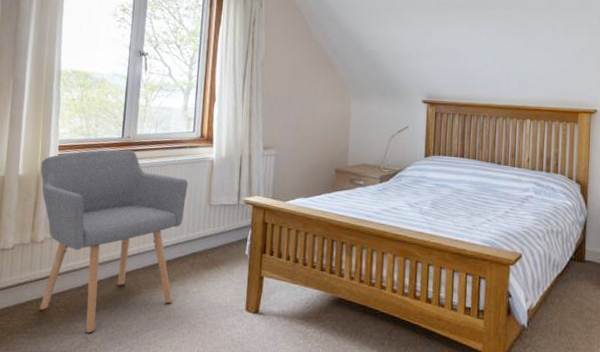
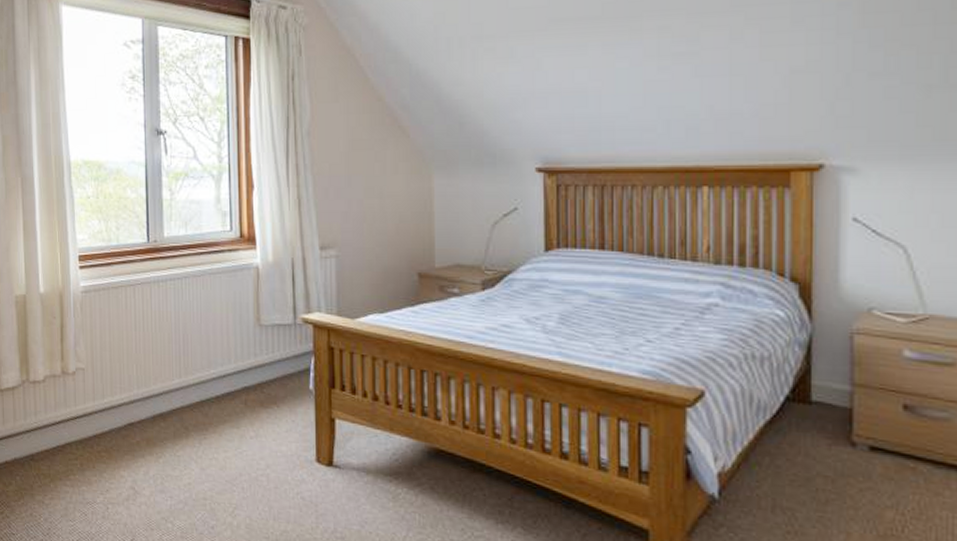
chair: present [39,149,189,333] -> none [61,257,231,484]

